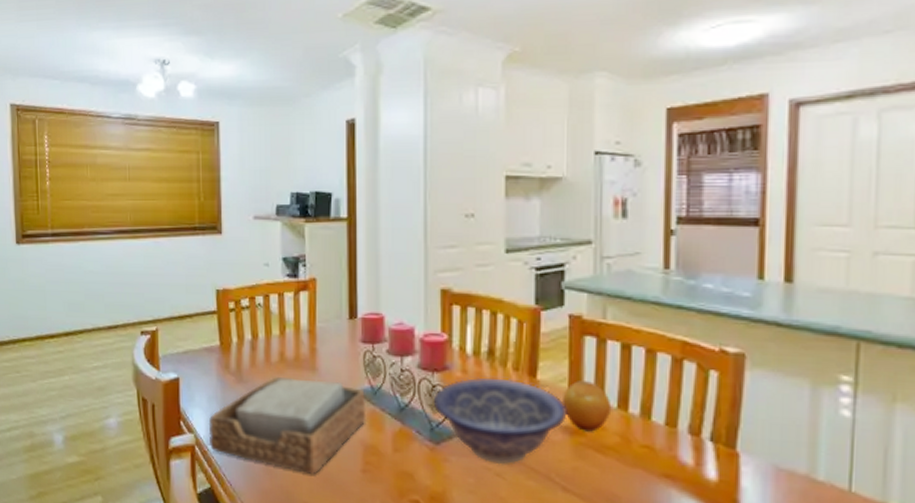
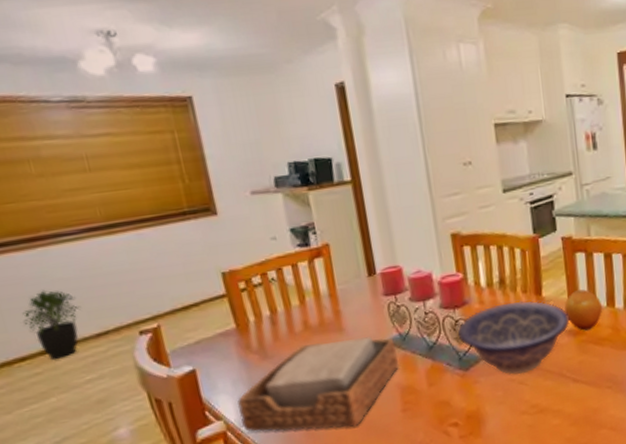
potted plant: none [58,279,101,342] -> present [22,290,80,360]

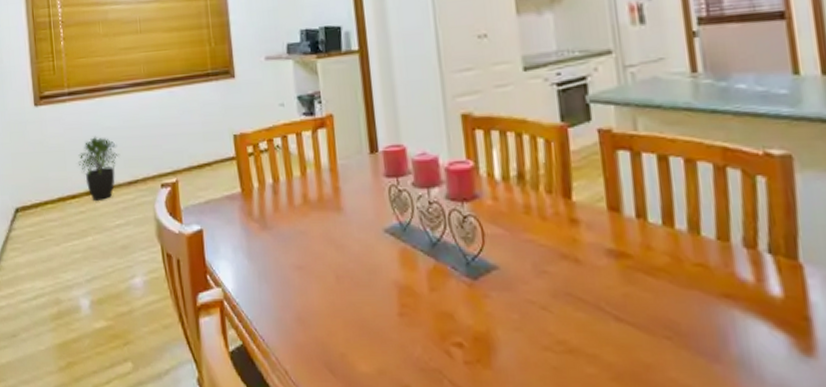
napkin holder: present [237,337,400,432] -> none [236,219,398,322]
decorative bowl: present [457,300,570,375] -> none [465,202,610,297]
fruit: present [564,289,603,331] -> none [602,198,657,253]

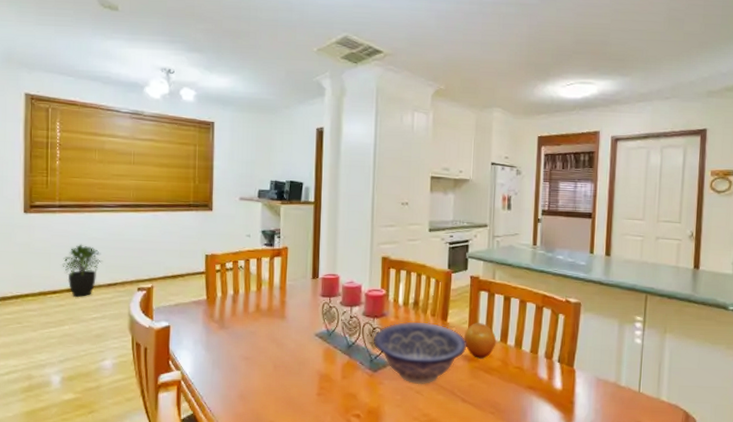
decorative bowl: none [465,202,610,297] -> present [373,321,467,385]
fruit: none [602,198,657,253] -> present [464,323,497,359]

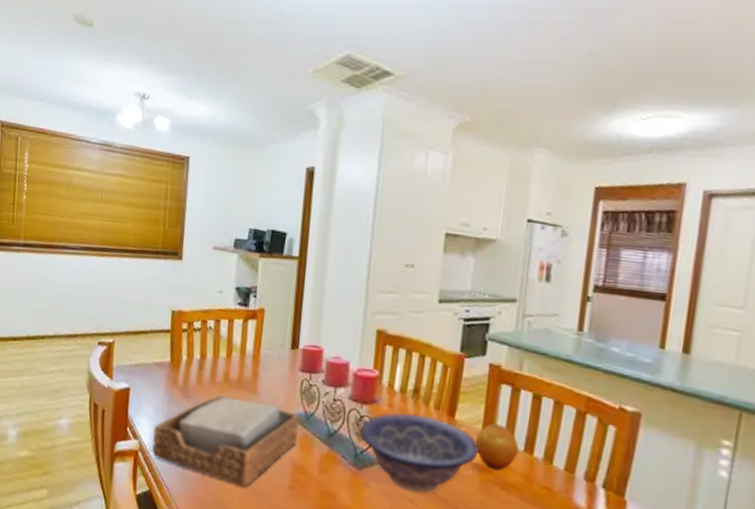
potted plant: present [62,244,102,297] -> none [24,288,64,347]
napkin holder: none [194,323,323,399] -> present [152,394,299,486]

